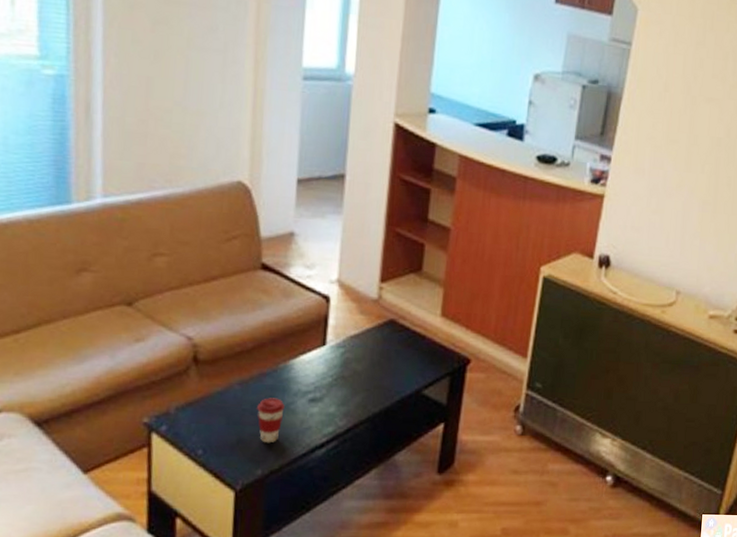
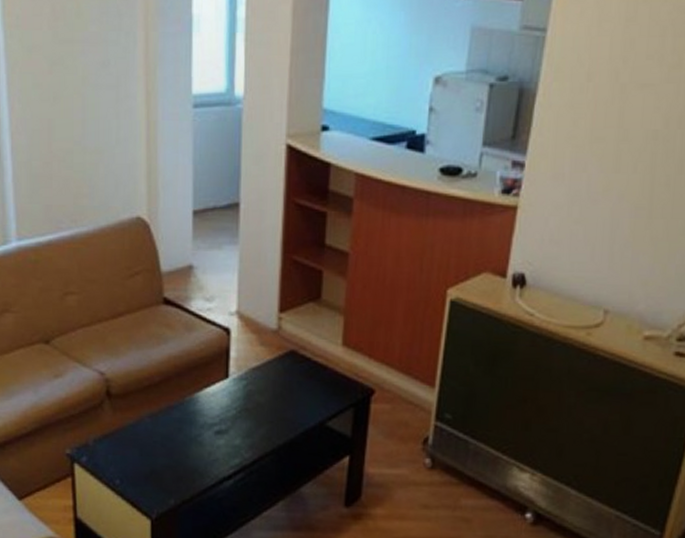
coffee cup: present [257,398,285,444] -> none [167,430,192,475]

